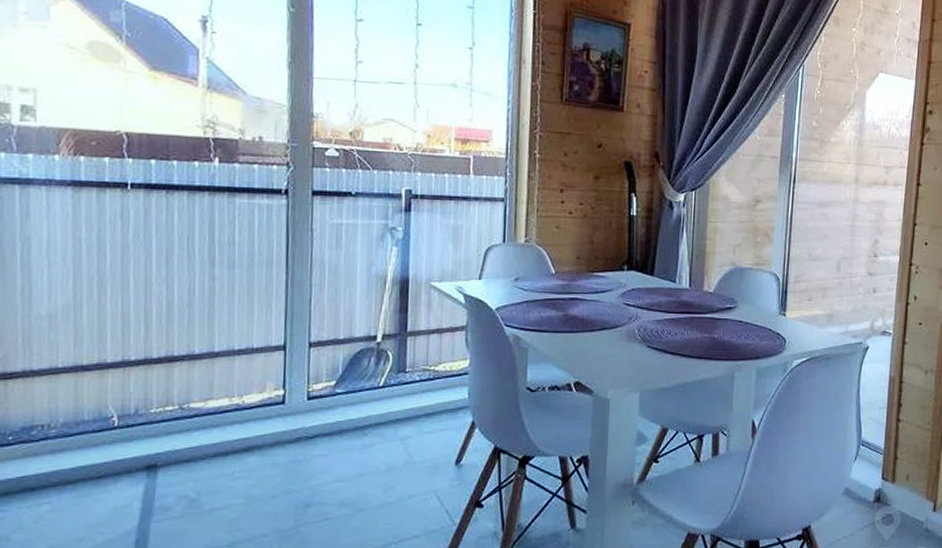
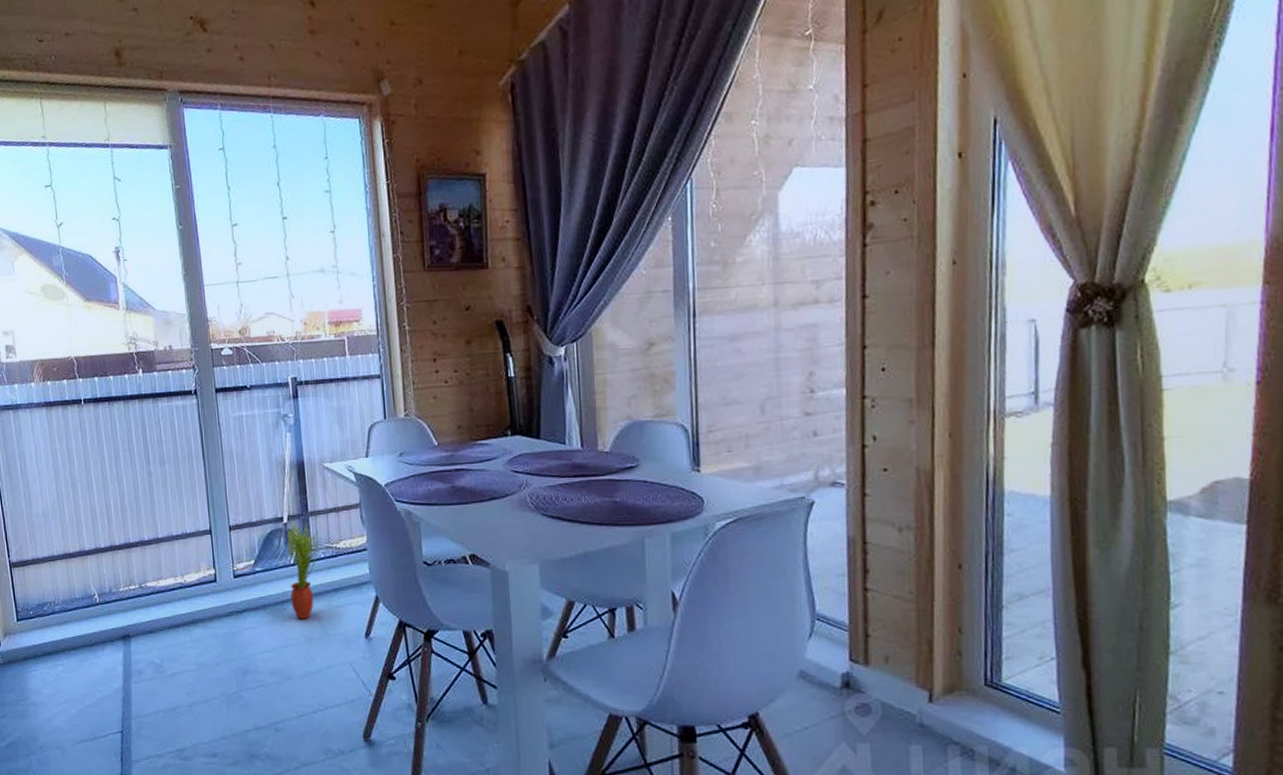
potted plant: none [374,342,415,446] -> present [286,522,318,620]

